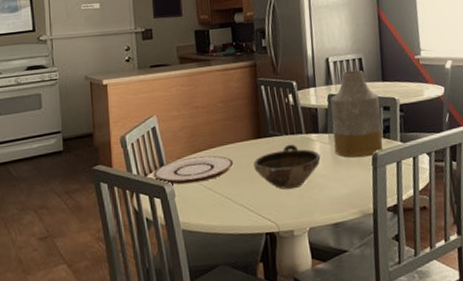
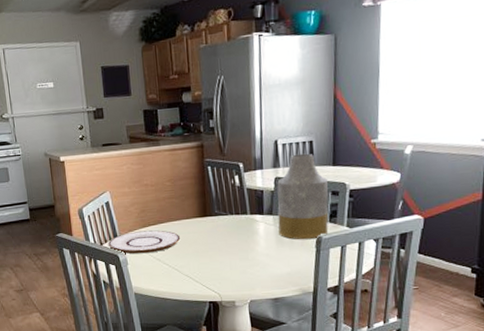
bowl: present [253,144,321,190] -> none [199,223,264,265]

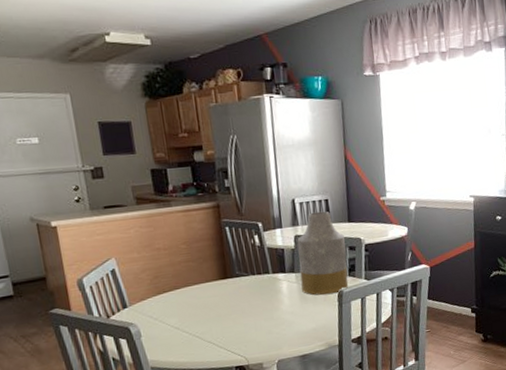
plate: present [108,230,181,254] -> none [117,296,201,325]

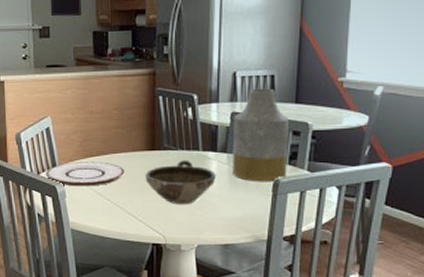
plate: none [117,296,201,325] -> present [46,162,125,187]
bowl: none [220,283,288,327] -> present [145,160,216,205]

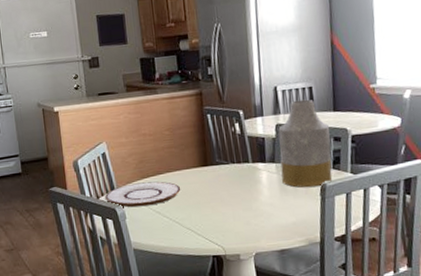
bowl: present [145,160,216,205] -> none [200,172,267,217]

